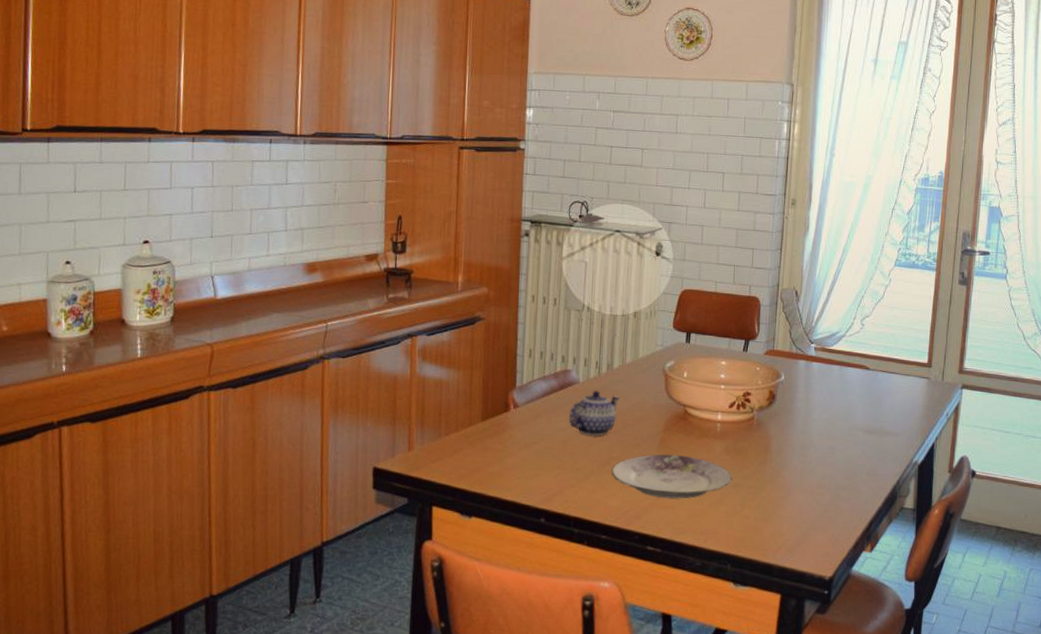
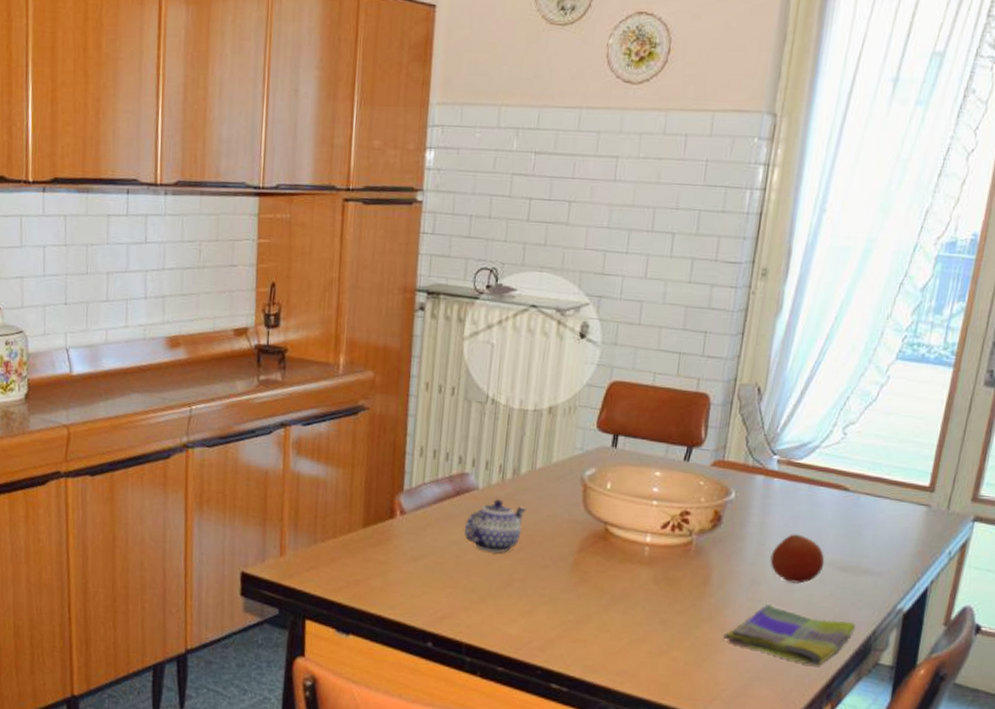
plate: present [611,454,733,499] -> none [512,578,660,633]
dish towel: none [784,464,884,513] -> present [723,603,856,666]
fruit: none [815,406,856,446] -> present [770,534,825,584]

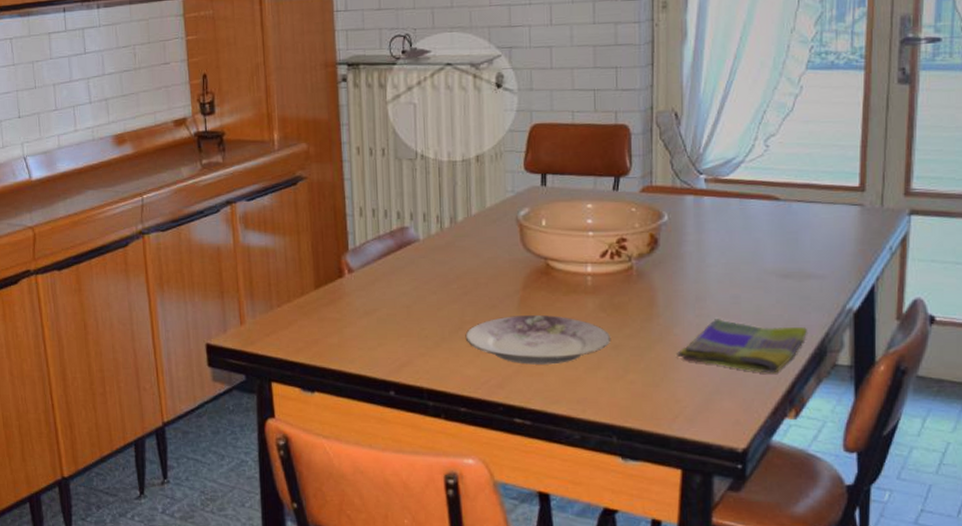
teapot: present [464,498,526,554] -> none [411,247,467,299]
plate: none [512,578,660,633] -> present [465,314,612,365]
fruit: present [770,534,825,584] -> none [712,247,767,295]

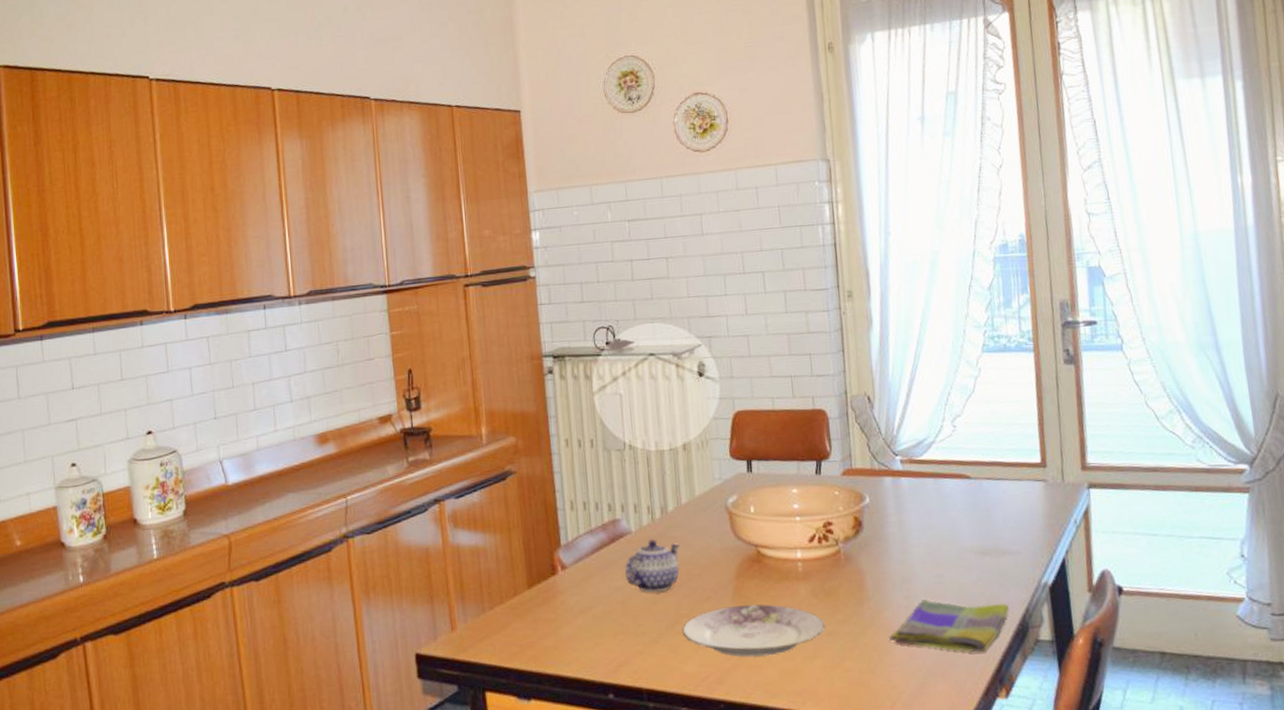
teapot: none [411,247,467,299] -> present [625,538,680,593]

